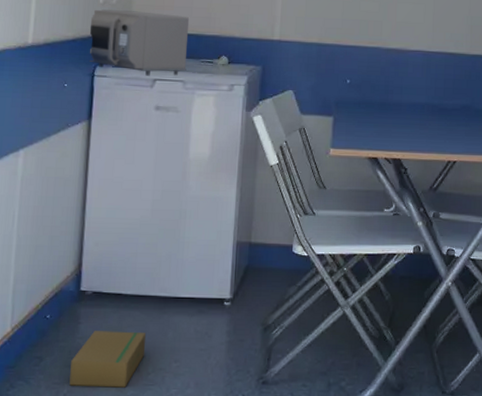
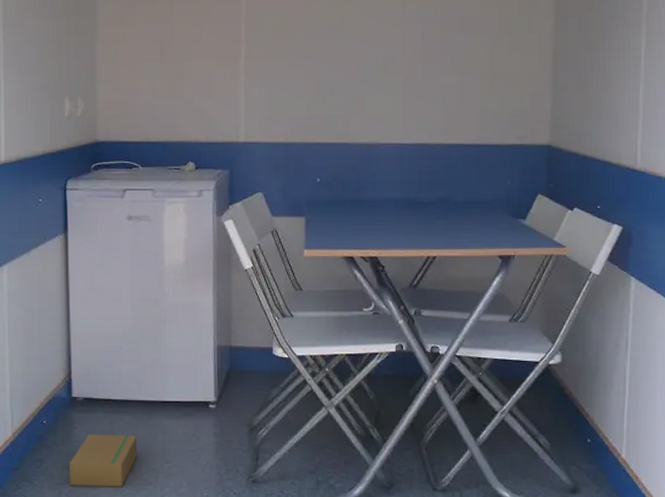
microwave: present [89,9,190,76] -> none [57,122,155,187]

